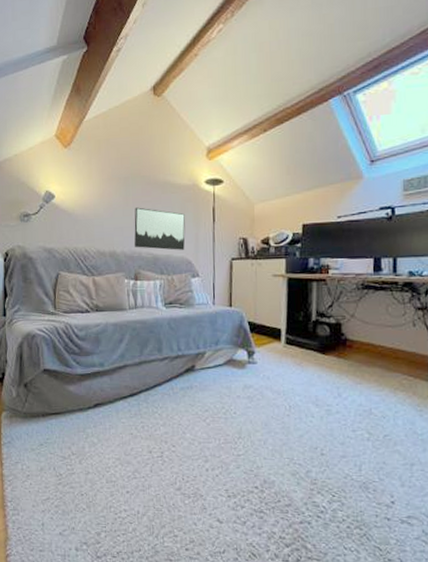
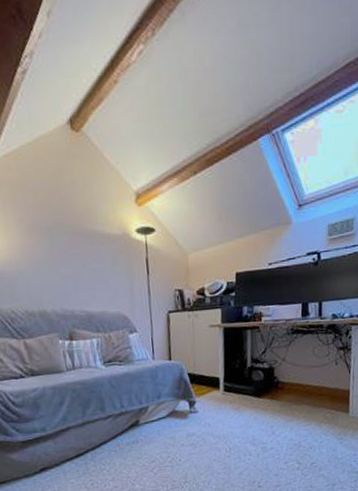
wall art: present [134,207,185,250] -> none [62,261,120,306]

